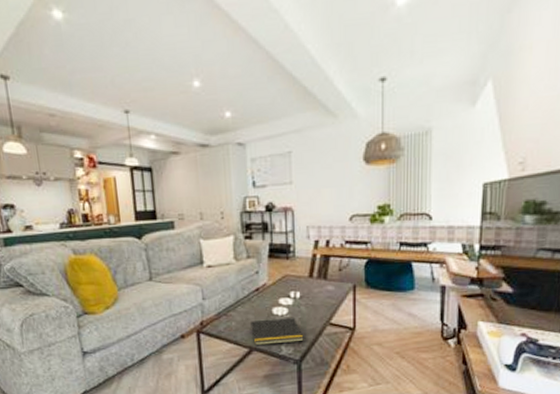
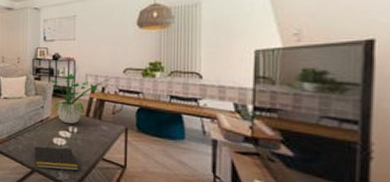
potted plant: none [263,218,338,289] -> present [50,66,113,124]

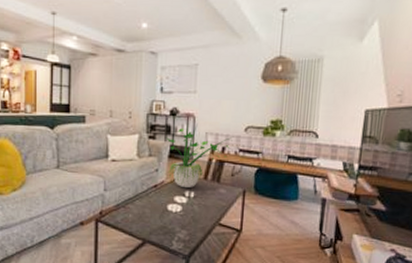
notepad: present [33,146,79,171] -> none [145,214,194,239]

